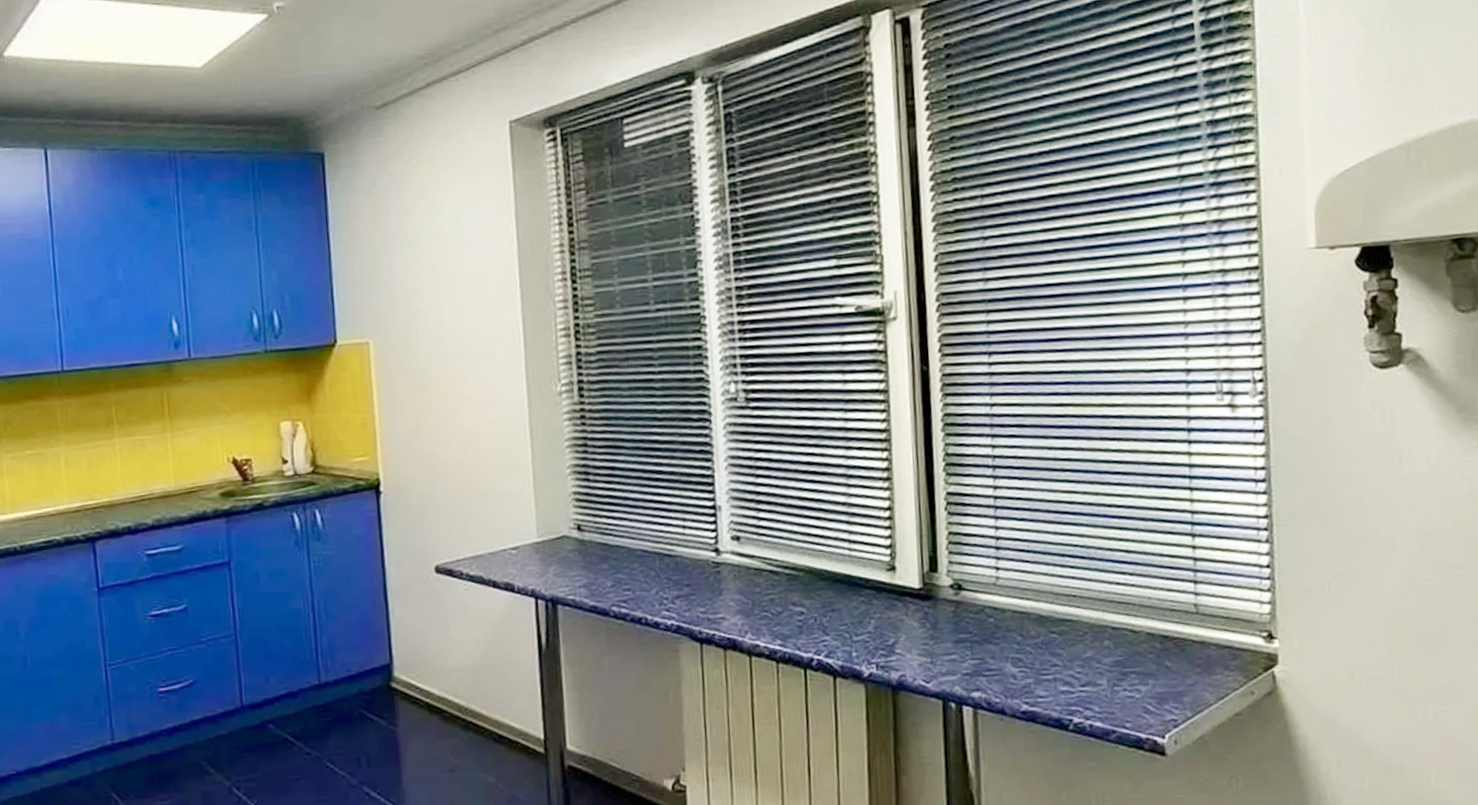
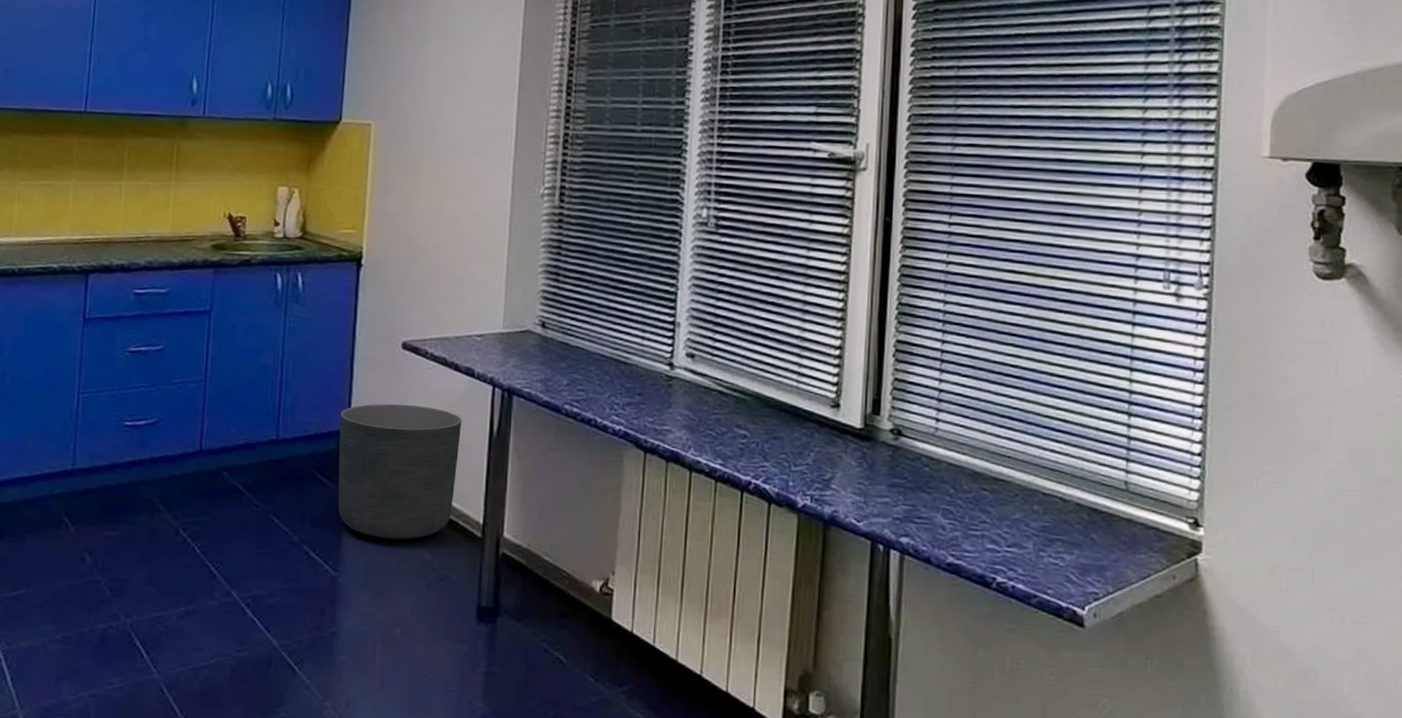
planter: none [381,628,511,768] -> present [338,403,462,540]

